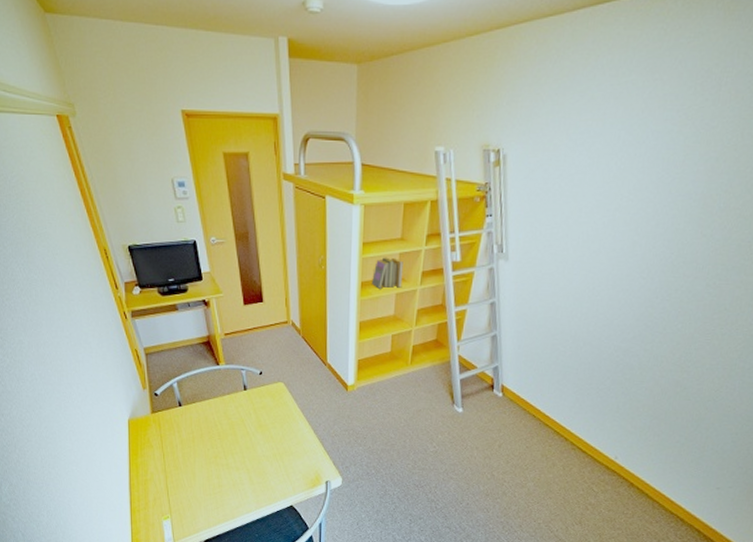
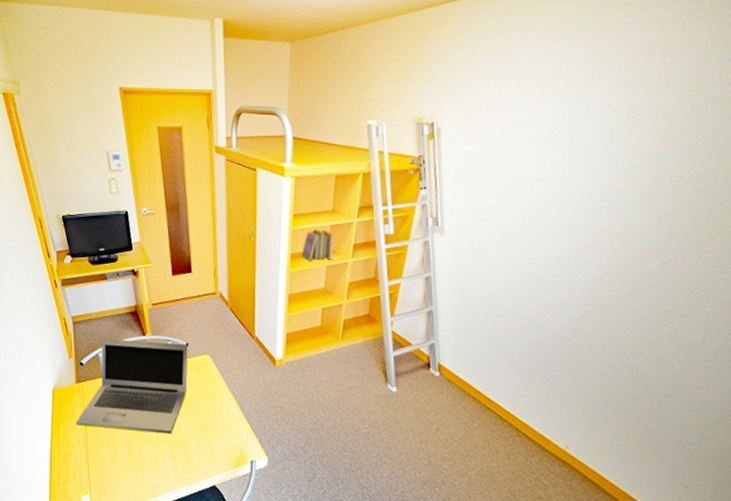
laptop: none [153,368,262,460] -> present [76,338,188,435]

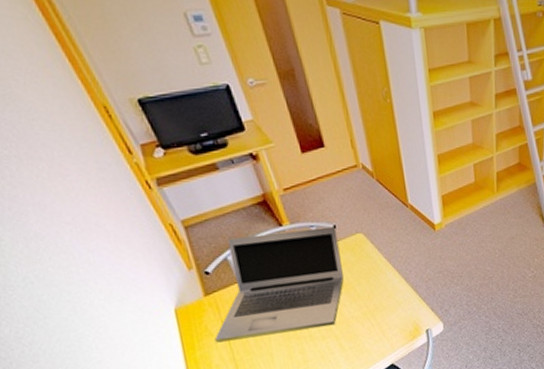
books: present [302,229,335,261] -> none [444,82,477,117]

